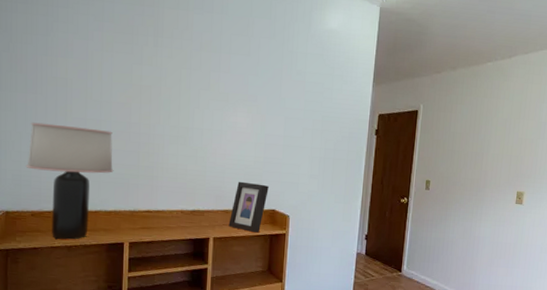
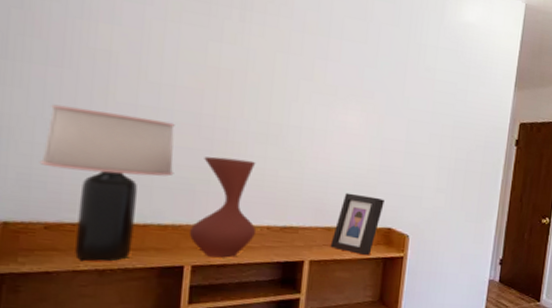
decorative vase: none [126,156,173,236] -> present [189,156,256,258]

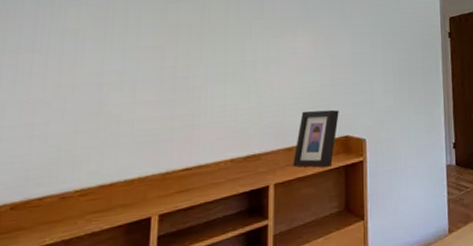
table lamp: present [39,104,175,262] -> none [7,81,139,235]
decorative vase: present [189,156,256,258] -> none [155,100,220,203]

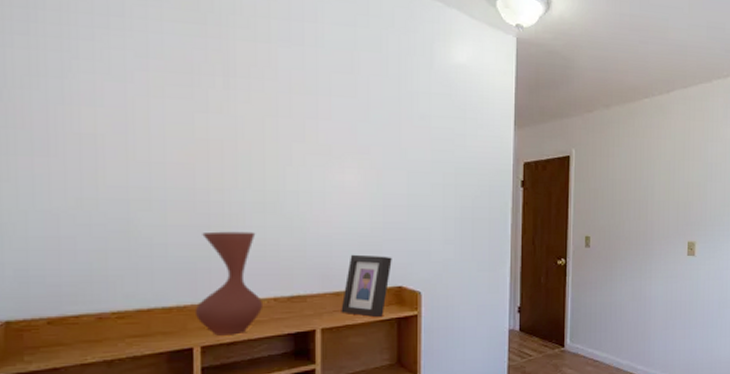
decorative vase: none [155,100,220,203] -> present [194,231,262,336]

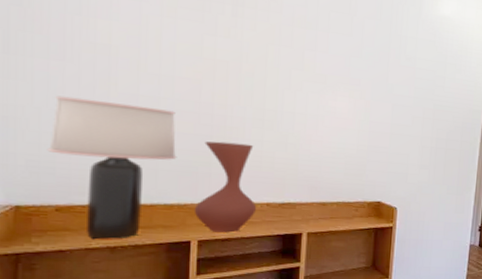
table lamp: none [35,195,173,353] -> present [47,95,177,239]
picture frame: present [341,254,392,317] -> none [325,171,374,226]

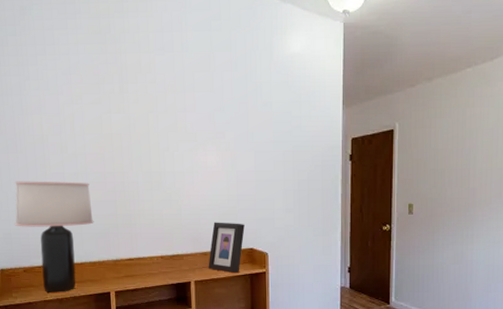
decorative vase: present [194,141,256,233] -> none [110,205,153,284]
picture frame: none [325,171,374,226] -> present [208,222,245,273]

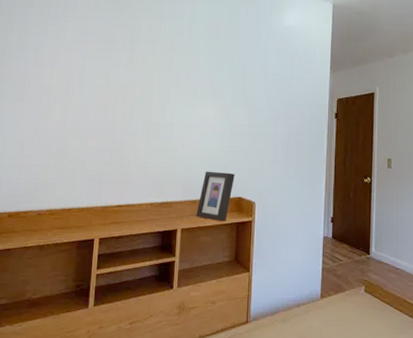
table lamp: present [14,181,94,292] -> none [7,127,89,239]

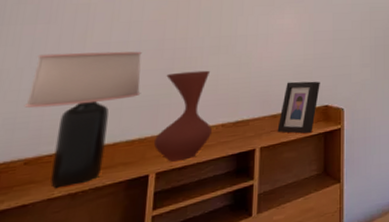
table lamp: none [7,127,89,239] -> present [24,51,142,188]
decorative vase: none [97,152,142,231] -> present [153,70,212,162]

